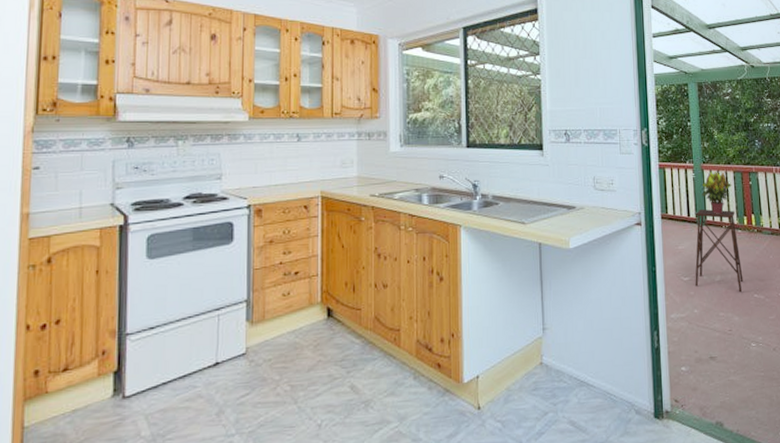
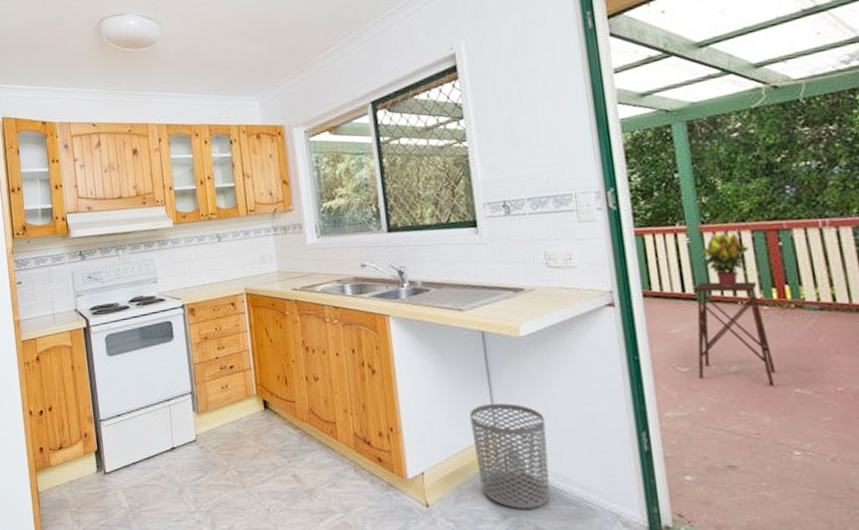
waste bin: none [523,308,584,405] -> present [470,403,551,509]

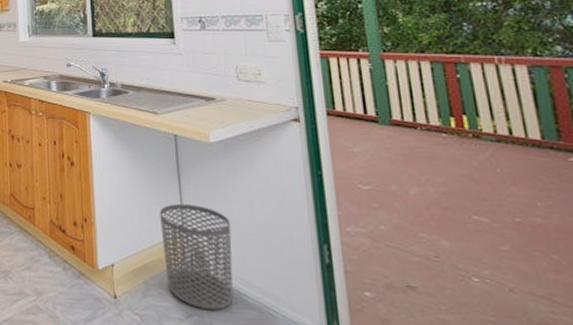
side table: present [694,281,776,387] -> none [376,105,454,212]
potted plant: present [700,232,750,288] -> none [382,62,429,113]

